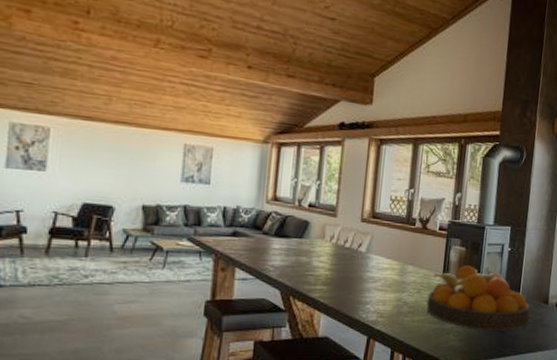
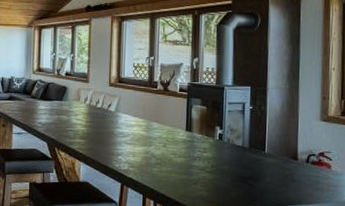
fruit bowl: present [426,265,531,331] -> none [173,122,279,184]

